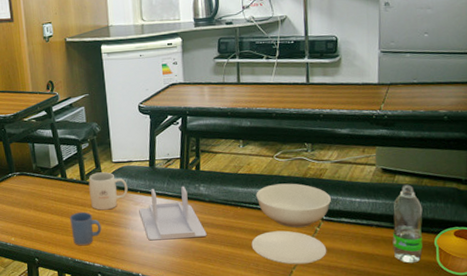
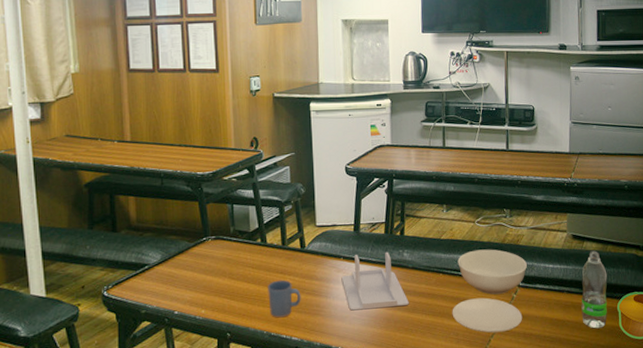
mug: present [88,172,128,210] -> none [290,236,331,278]

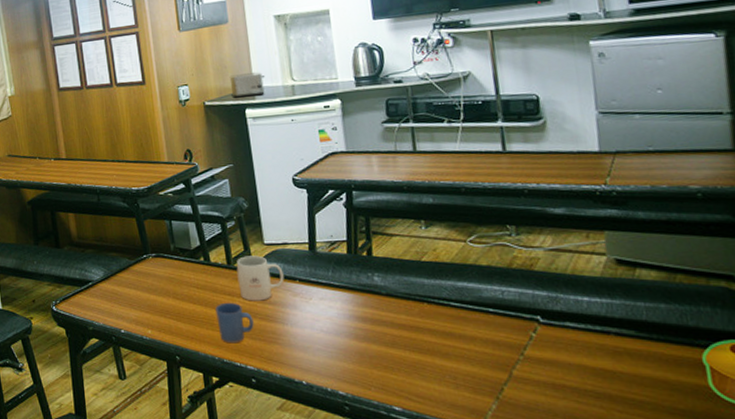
mug: none [290,236,331,278] -> present [236,255,284,301]
toaster: none [298,69,330,93] -> present [229,71,265,99]
napkin holder: present [341,251,409,311] -> none [298,274,386,341]
plate: present [452,297,523,333] -> none [445,335,549,380]
bowl: present [457,249,527,295] -> none [446,275,549,332]
bottle: present [581,251,608,329] -> none [636,281,687,386]

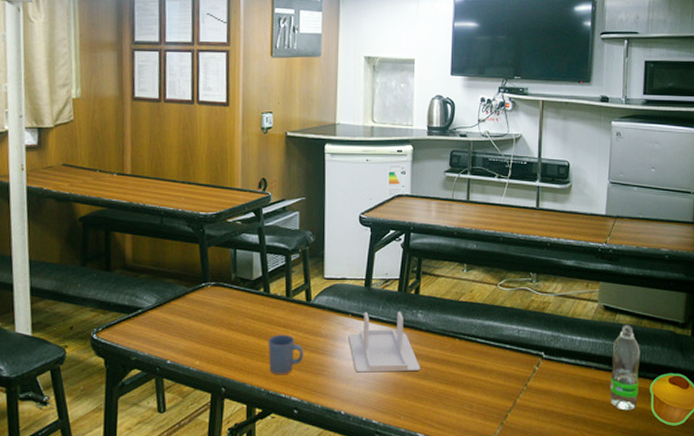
toaster: present [229,71,265,99] -> none [314,108,349,133]
mug: present [236,255,284,301] -> none [294,289,338,334]
napkin holder: none [298,274,386,341] -> present [348,311,420,373]
bottle: none [636,281,687,386] -> present [610,325,640,411]

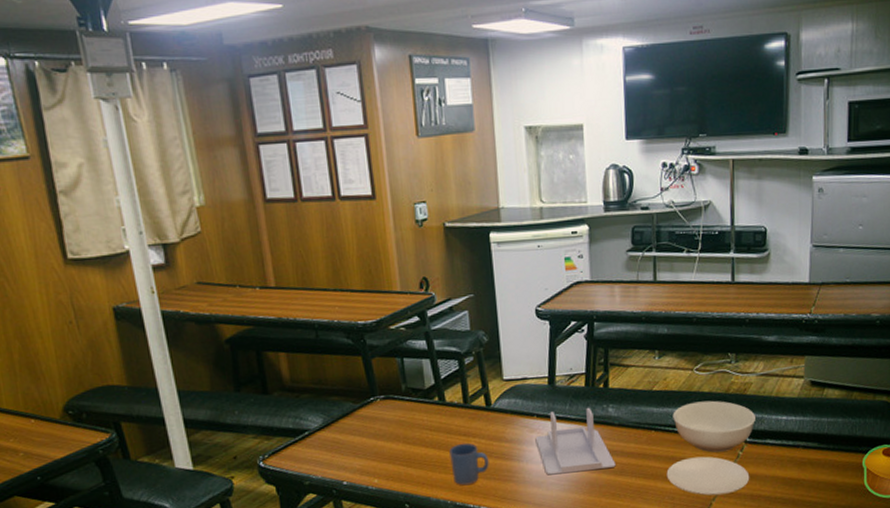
plate: none [467,368,544,408] -> present [666,456,750,496]
bowl: none [476,315,552,365] -> present [672,400,755,453]
bottle: present [610,325,640,411] -> none [819,398,852,488]

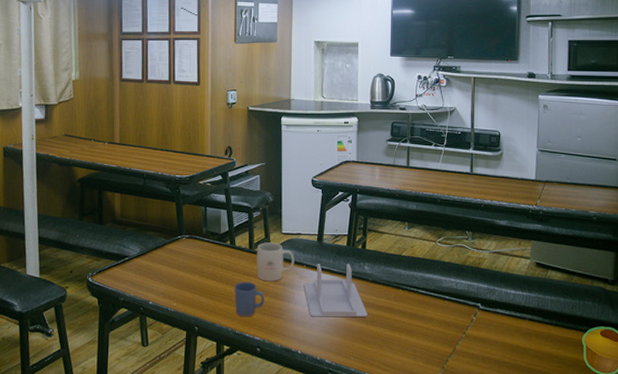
mug: none [473,392,522,441] -> present [256,242,295,282]
plate: present [666,456,750,496] -> none [410,317,482,354]
bowl: present [672,400,755,453] -> none [417,269,488,315]

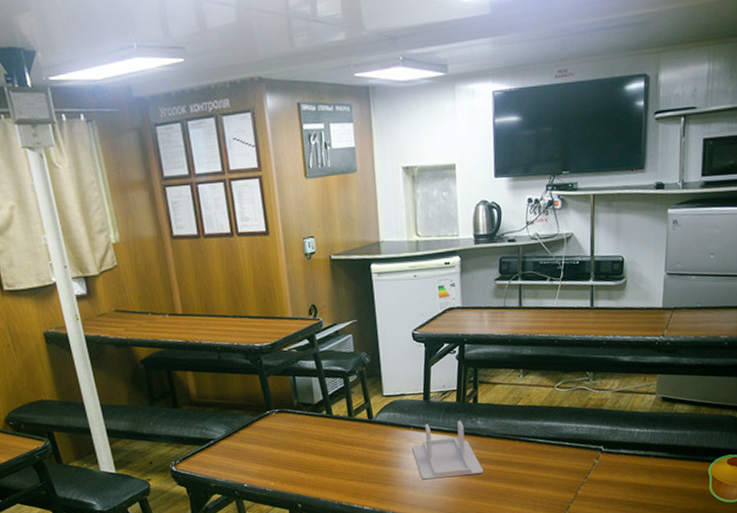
mug: present [234,281,265,317] -> none [336,451,371,489]
mug: present [256,242,295,282] -> none [357,407,400,449]

